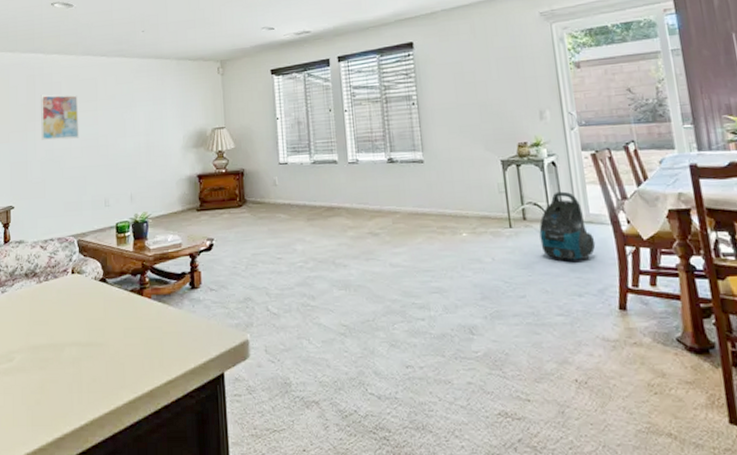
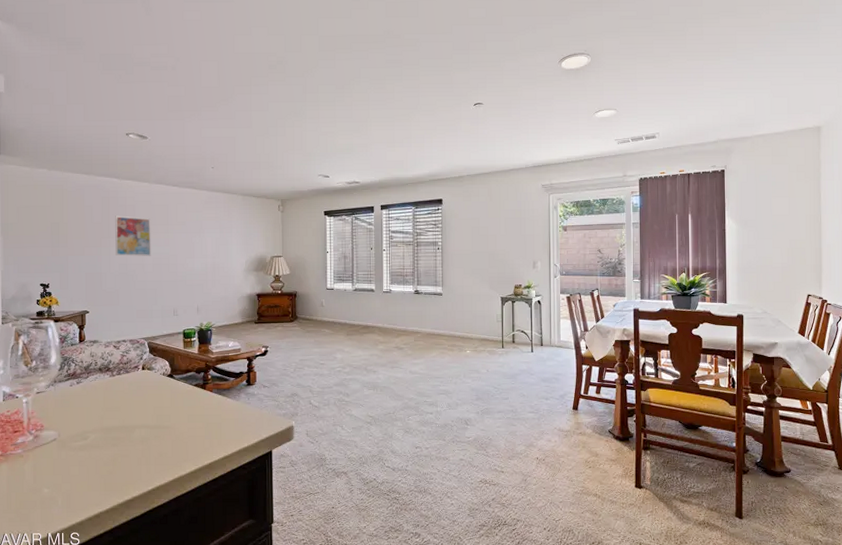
vacuum cleaner: present [539,191,596,260] -> none [523,323,562,373]

